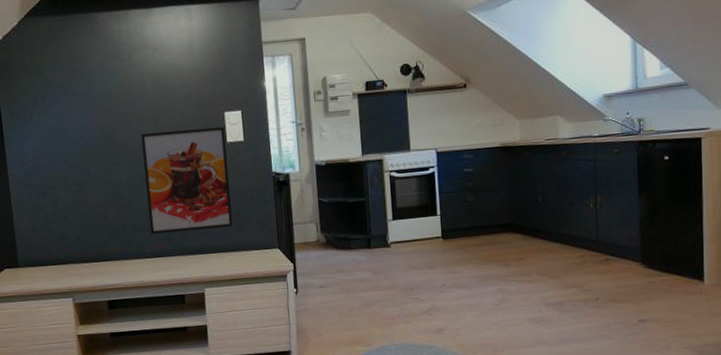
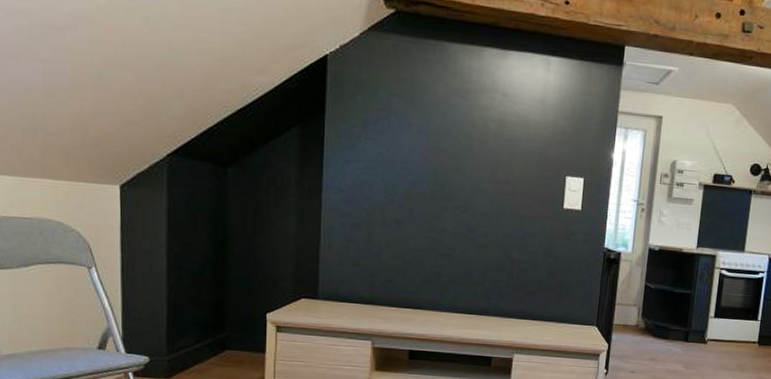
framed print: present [140,126,233,234] -> none [467,181,563,296]

